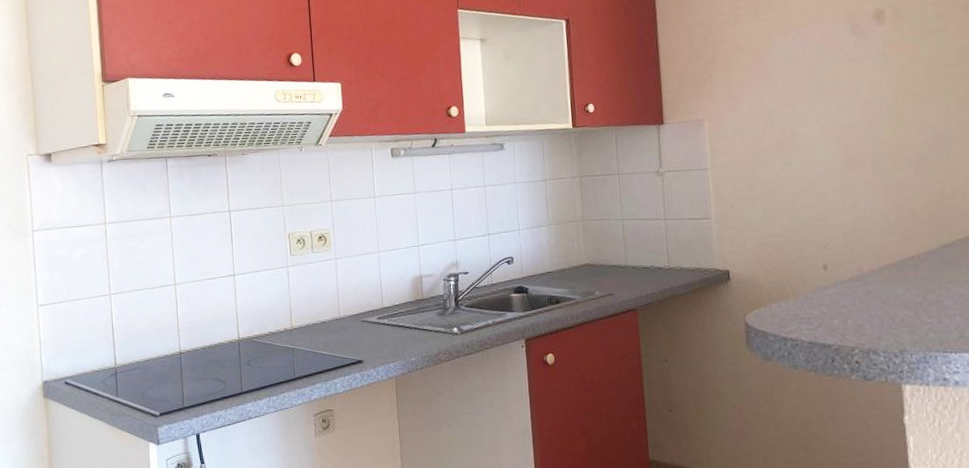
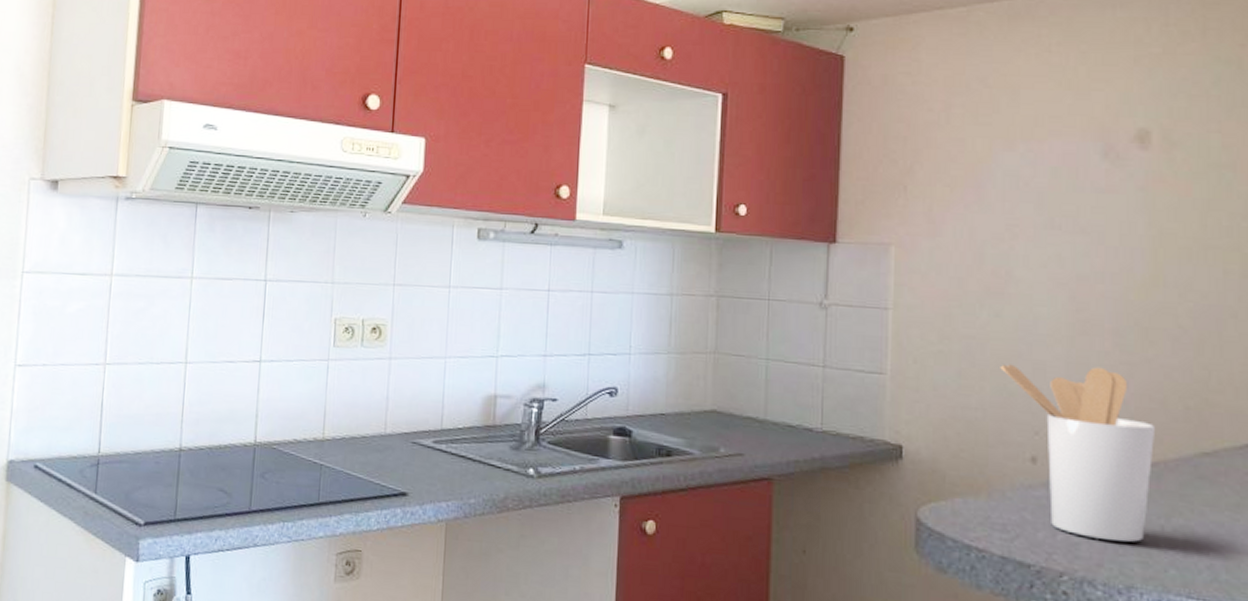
utensil holder: none [794,192,910,319] -> present [1000,364,1156,542]

